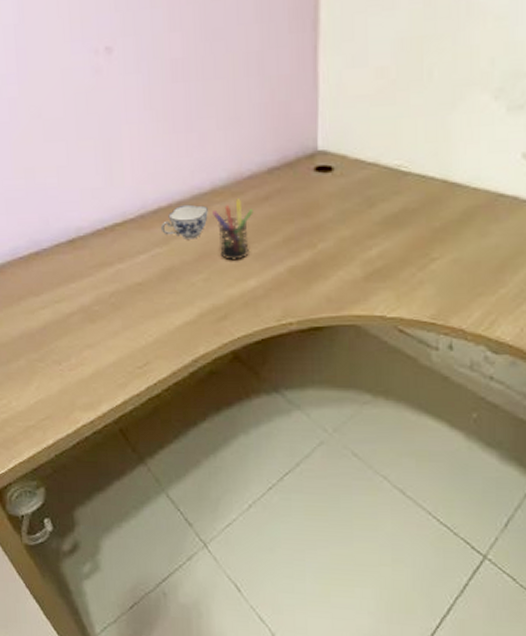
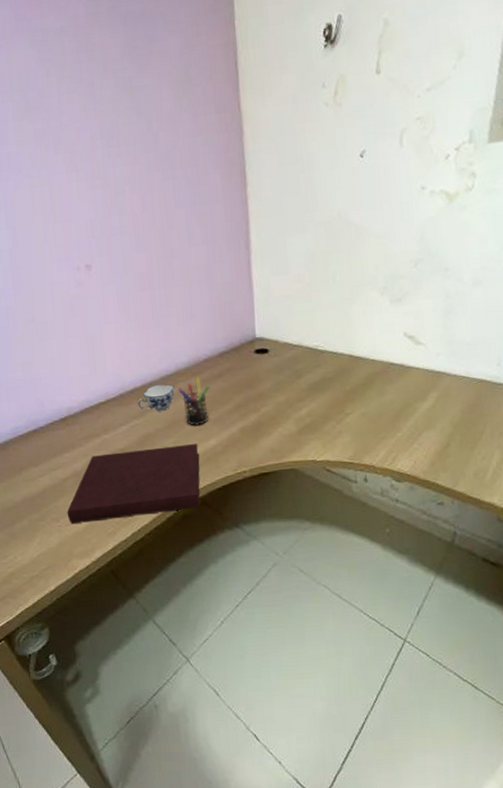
notebook: none [70,283,235,369] -> present [67,444,200,524]

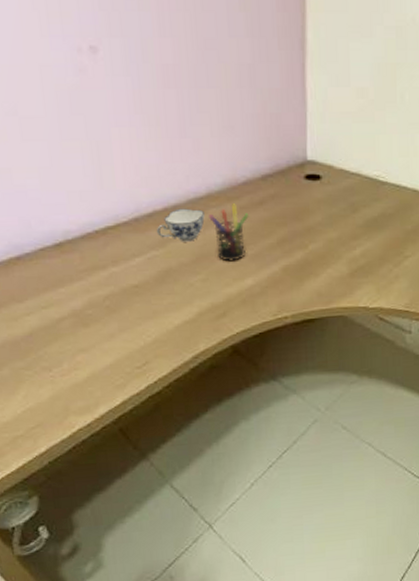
notebook: present [67,444,200,524] -> none [62,283,233,374]

